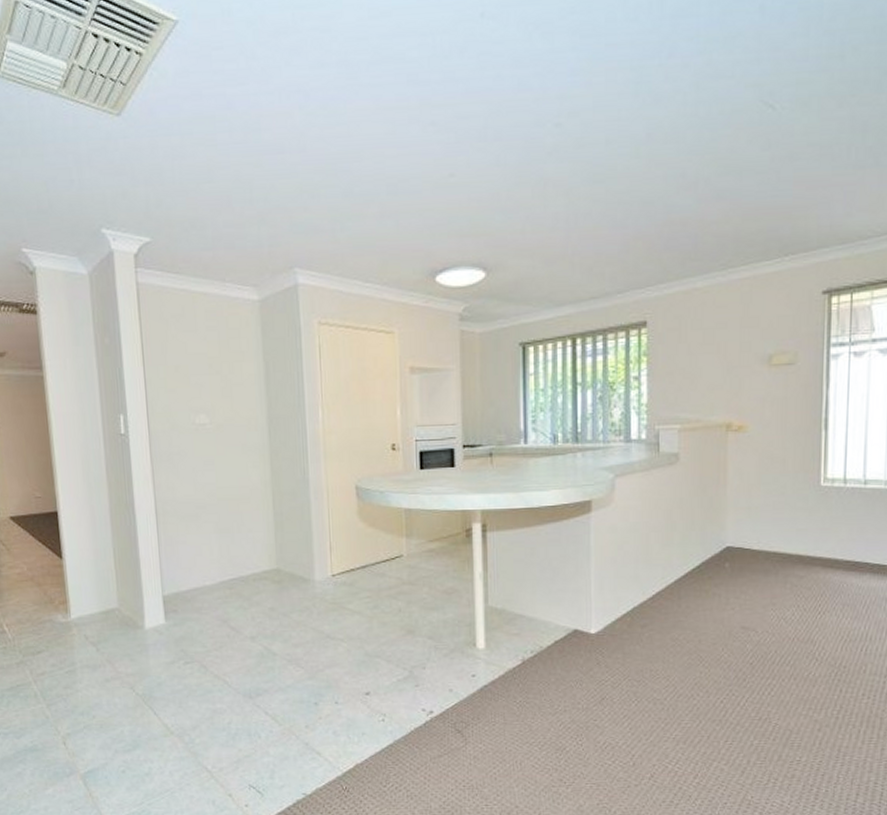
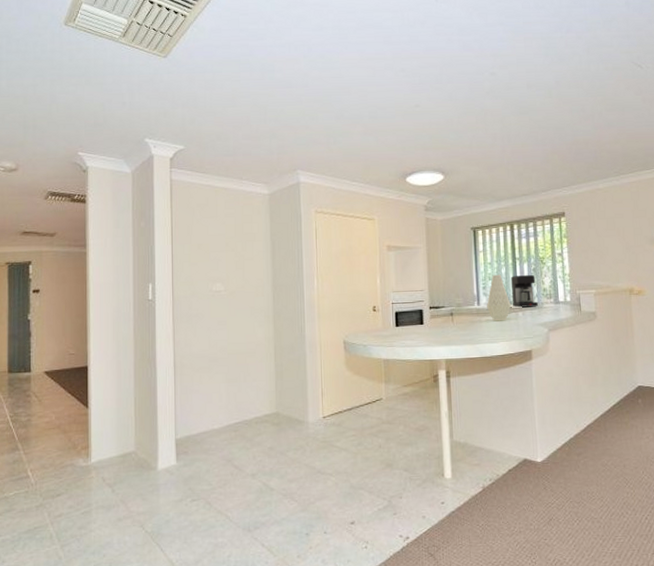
vase: none [536,404,567,464] -> present [487,274,511,322]
coffee maker: none [568,405,604,447] -> present [510,275,539,308]

